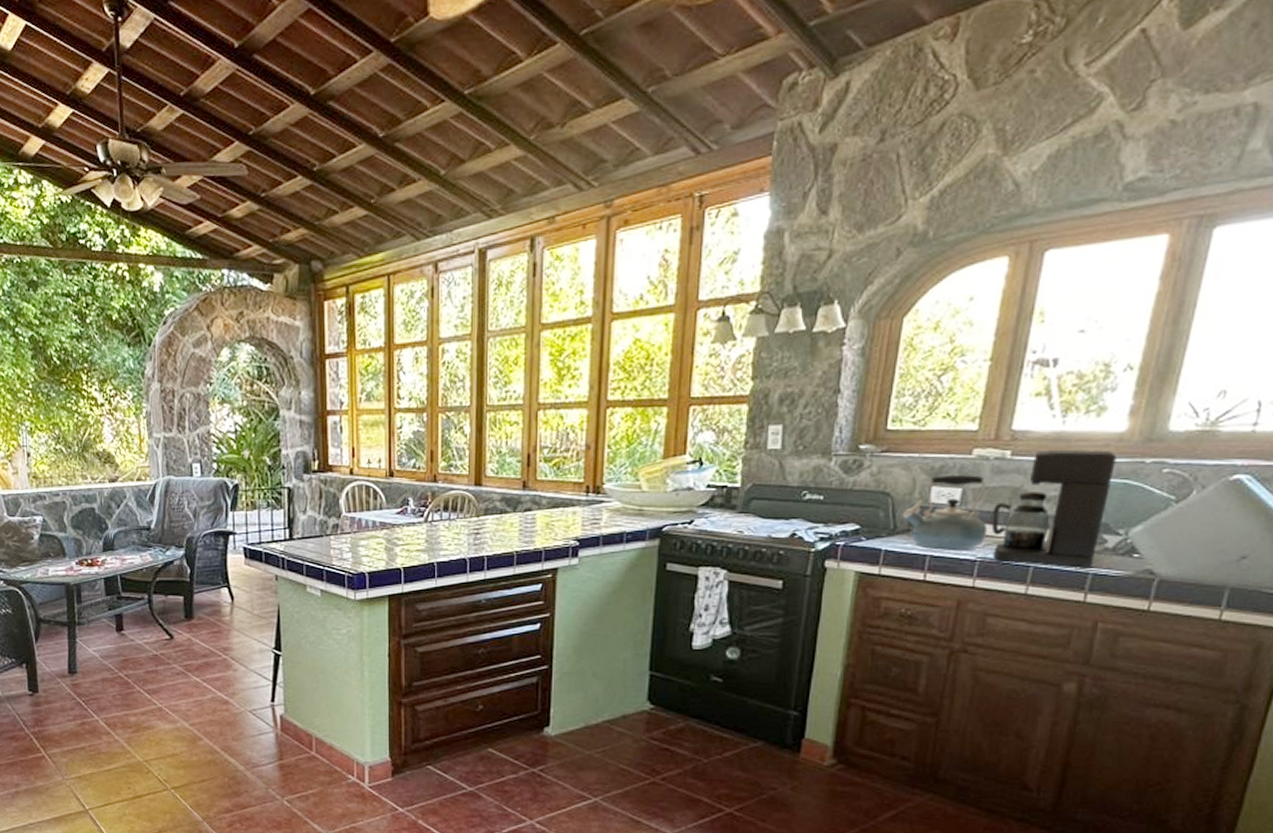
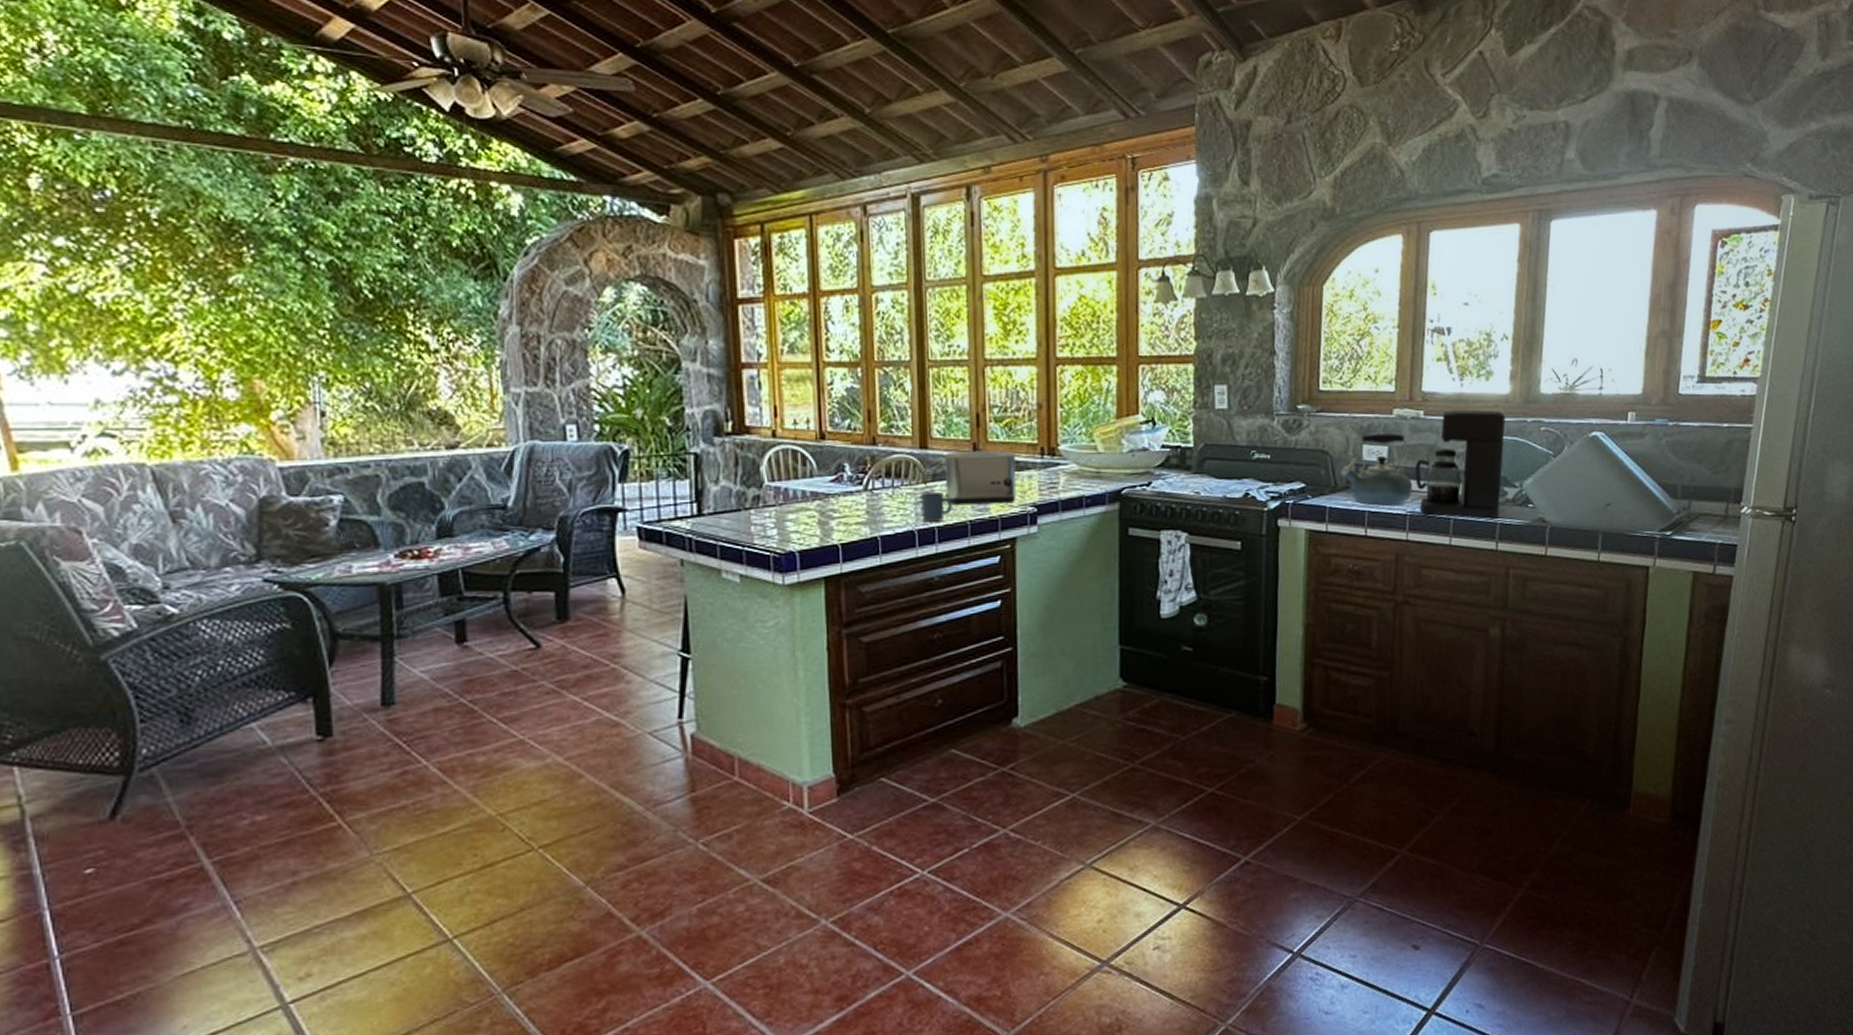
mug: none [473,524,501,551] -> present [921,491,952,522]
toaster: none [496,488,566,537] -> present [944,451,1020,504]

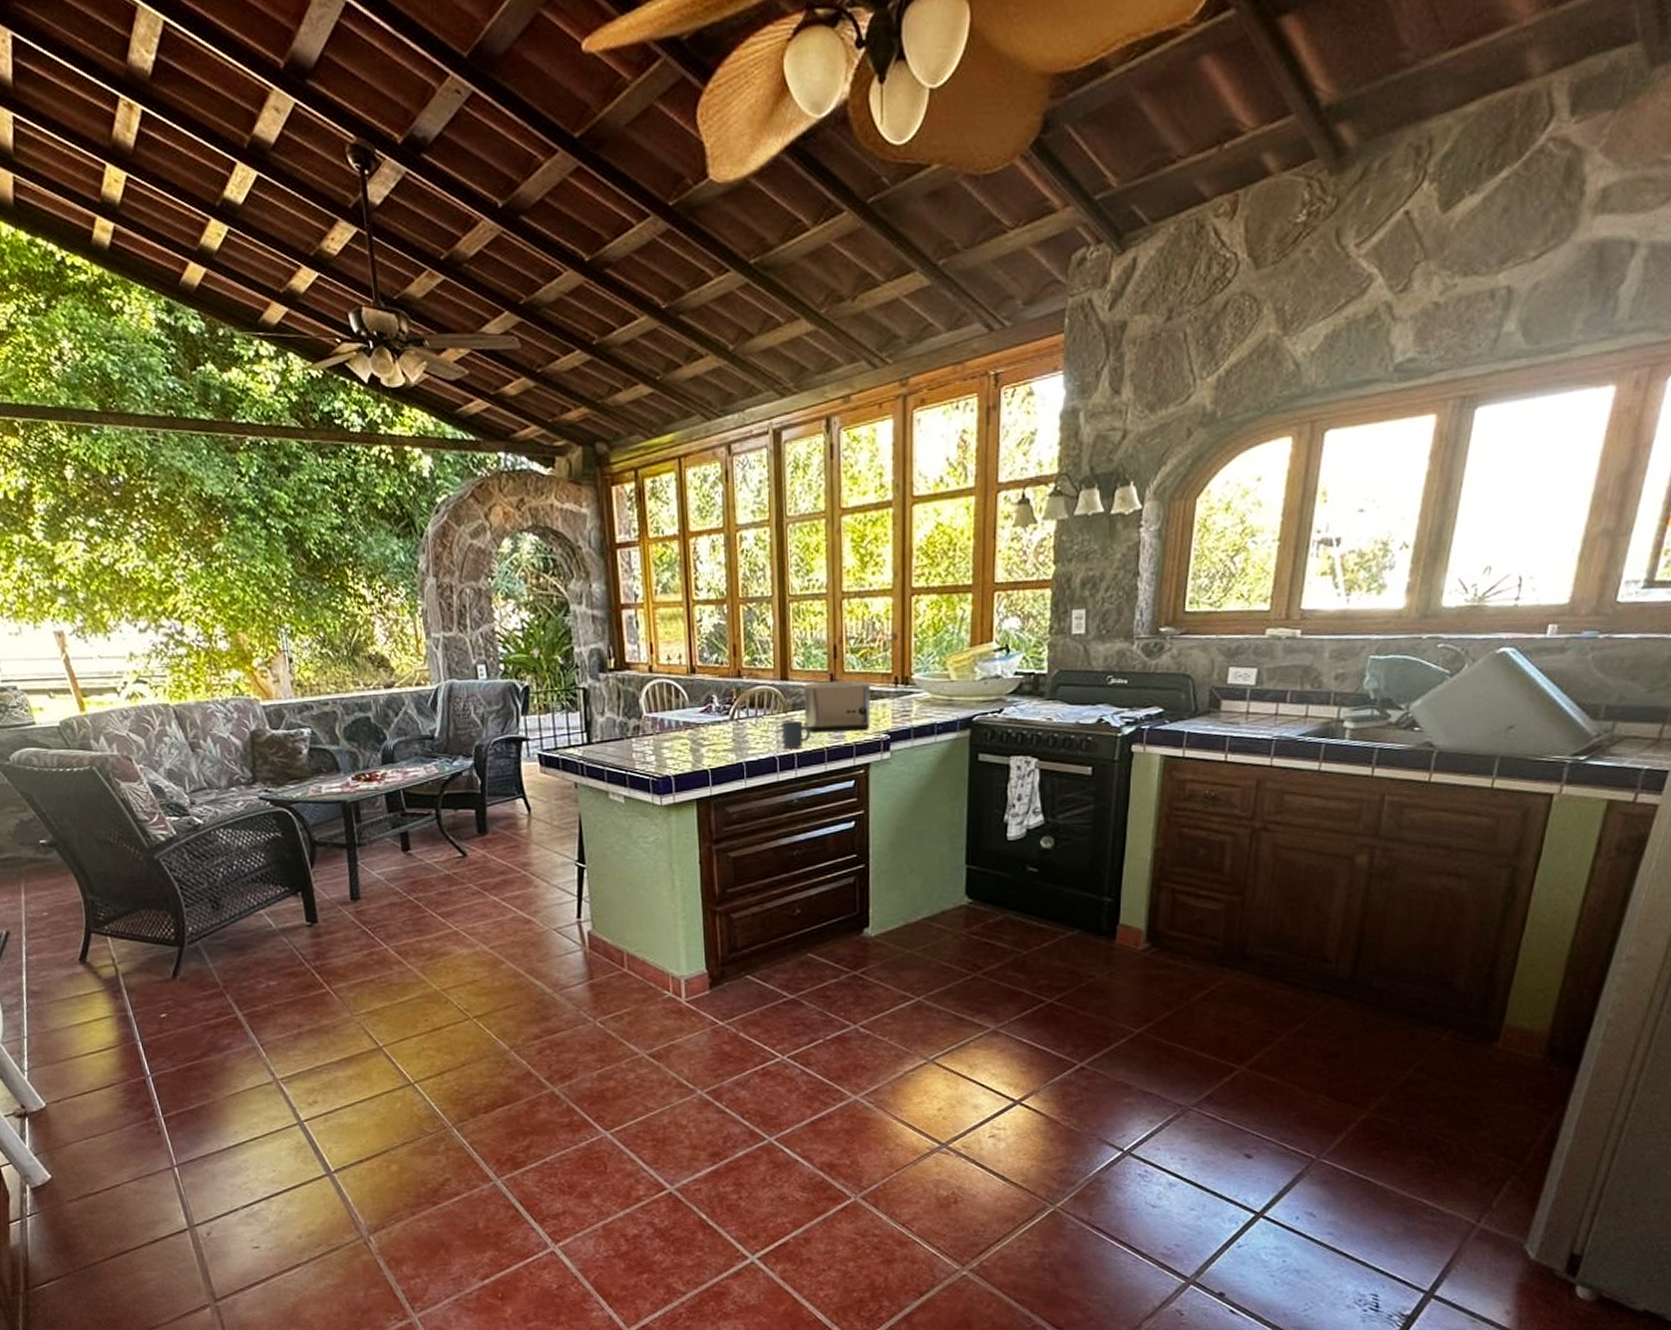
kettle: present [1340,433,1413,507] -> none [1202,655,1282,731]
coffee maker: present [1415,409,1505,519] -> none [1285,627,1396,744]

